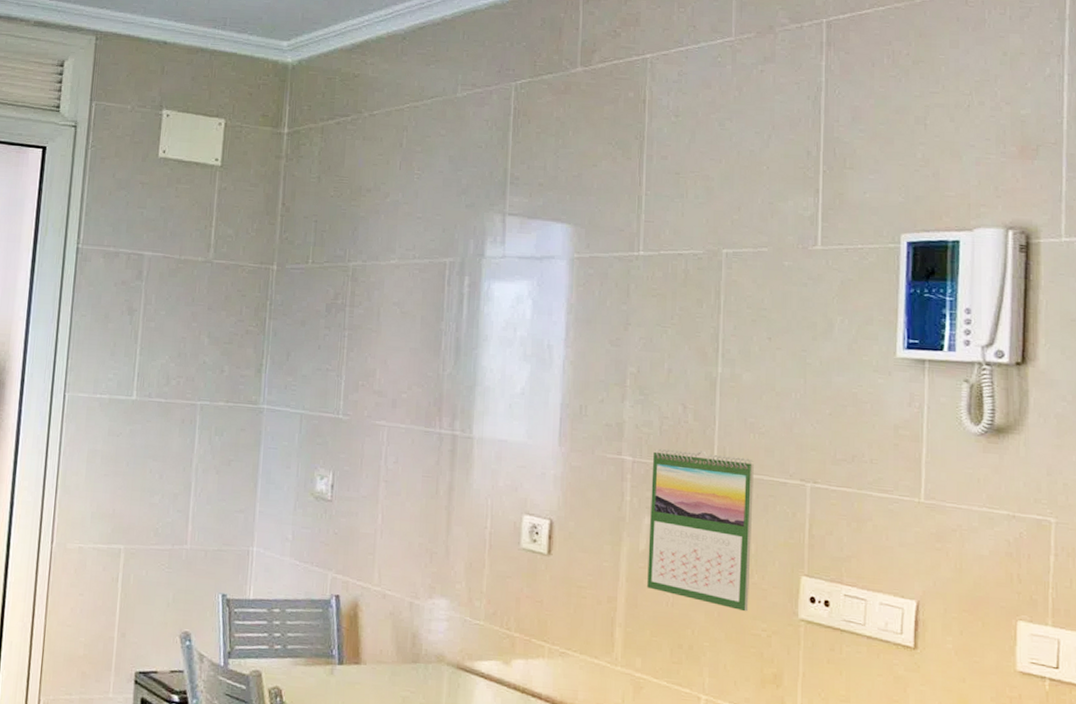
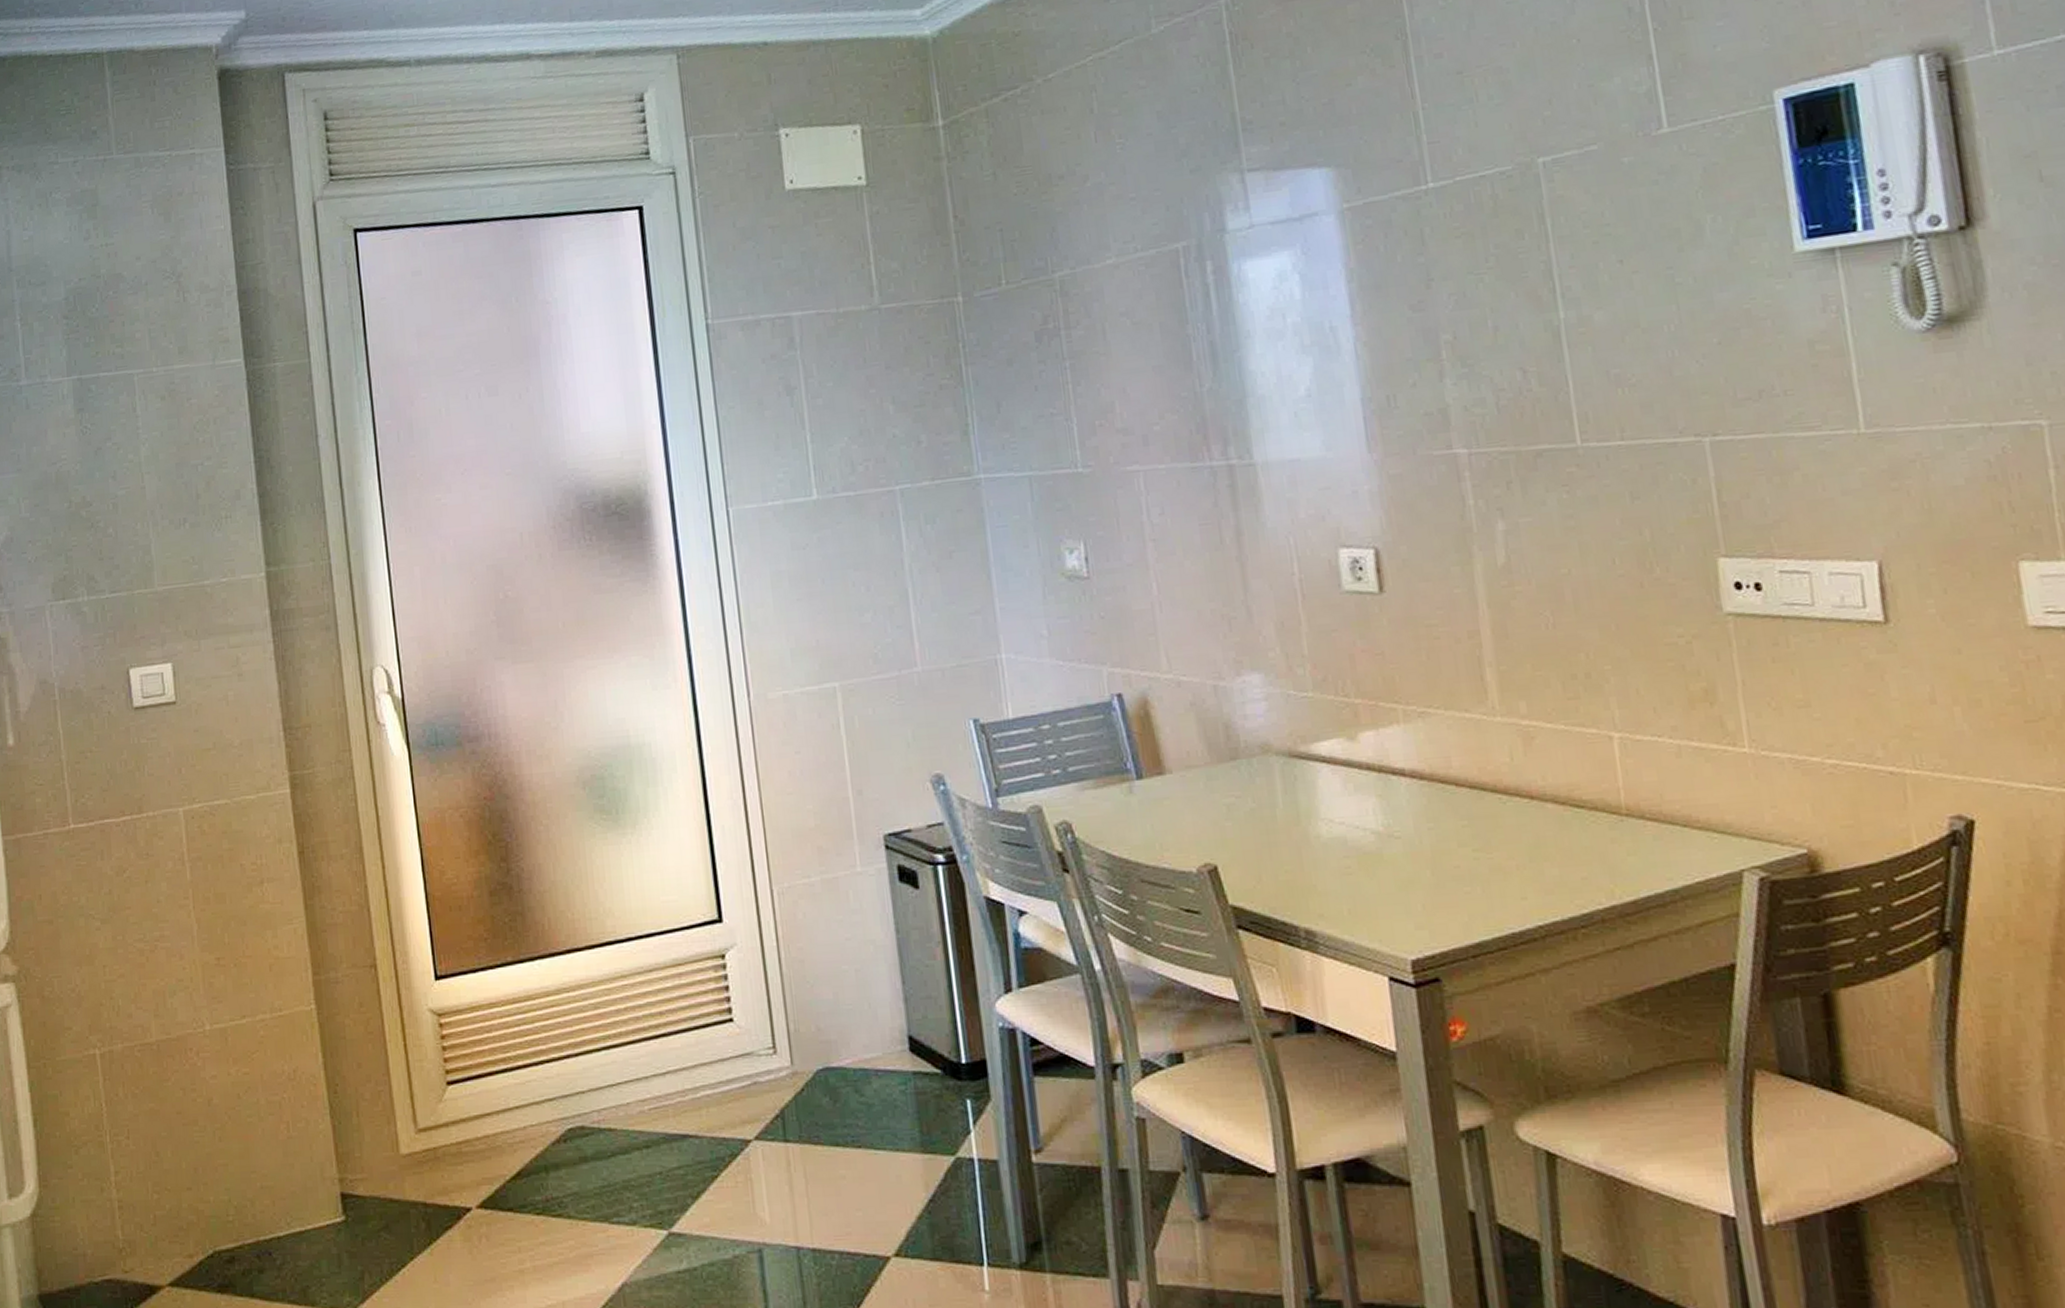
calendar: present [647,448,754,612] -> none [1493,421,1656,618]

